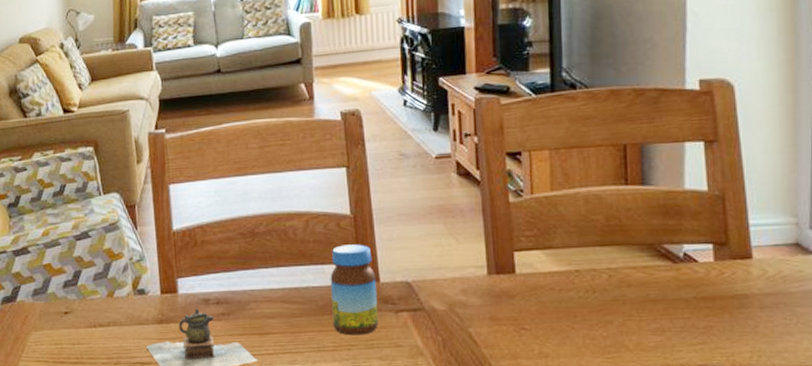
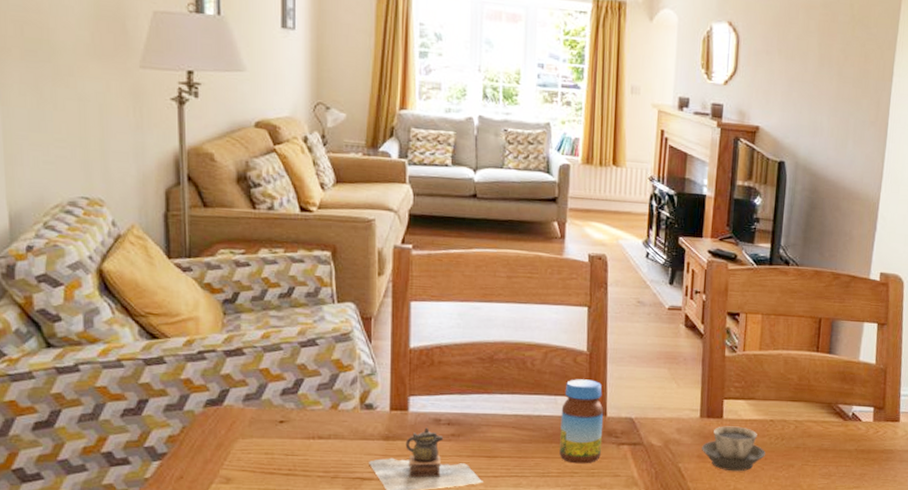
cup: none [493,281,574,334] -> present [701,426,765,472]

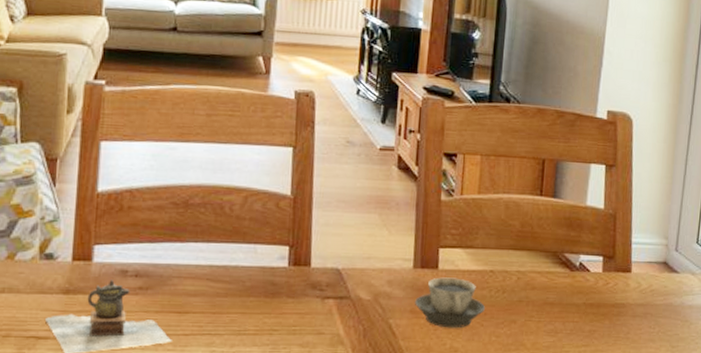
jar: present [559,379,604,464] -> none [258,225,308,320]

